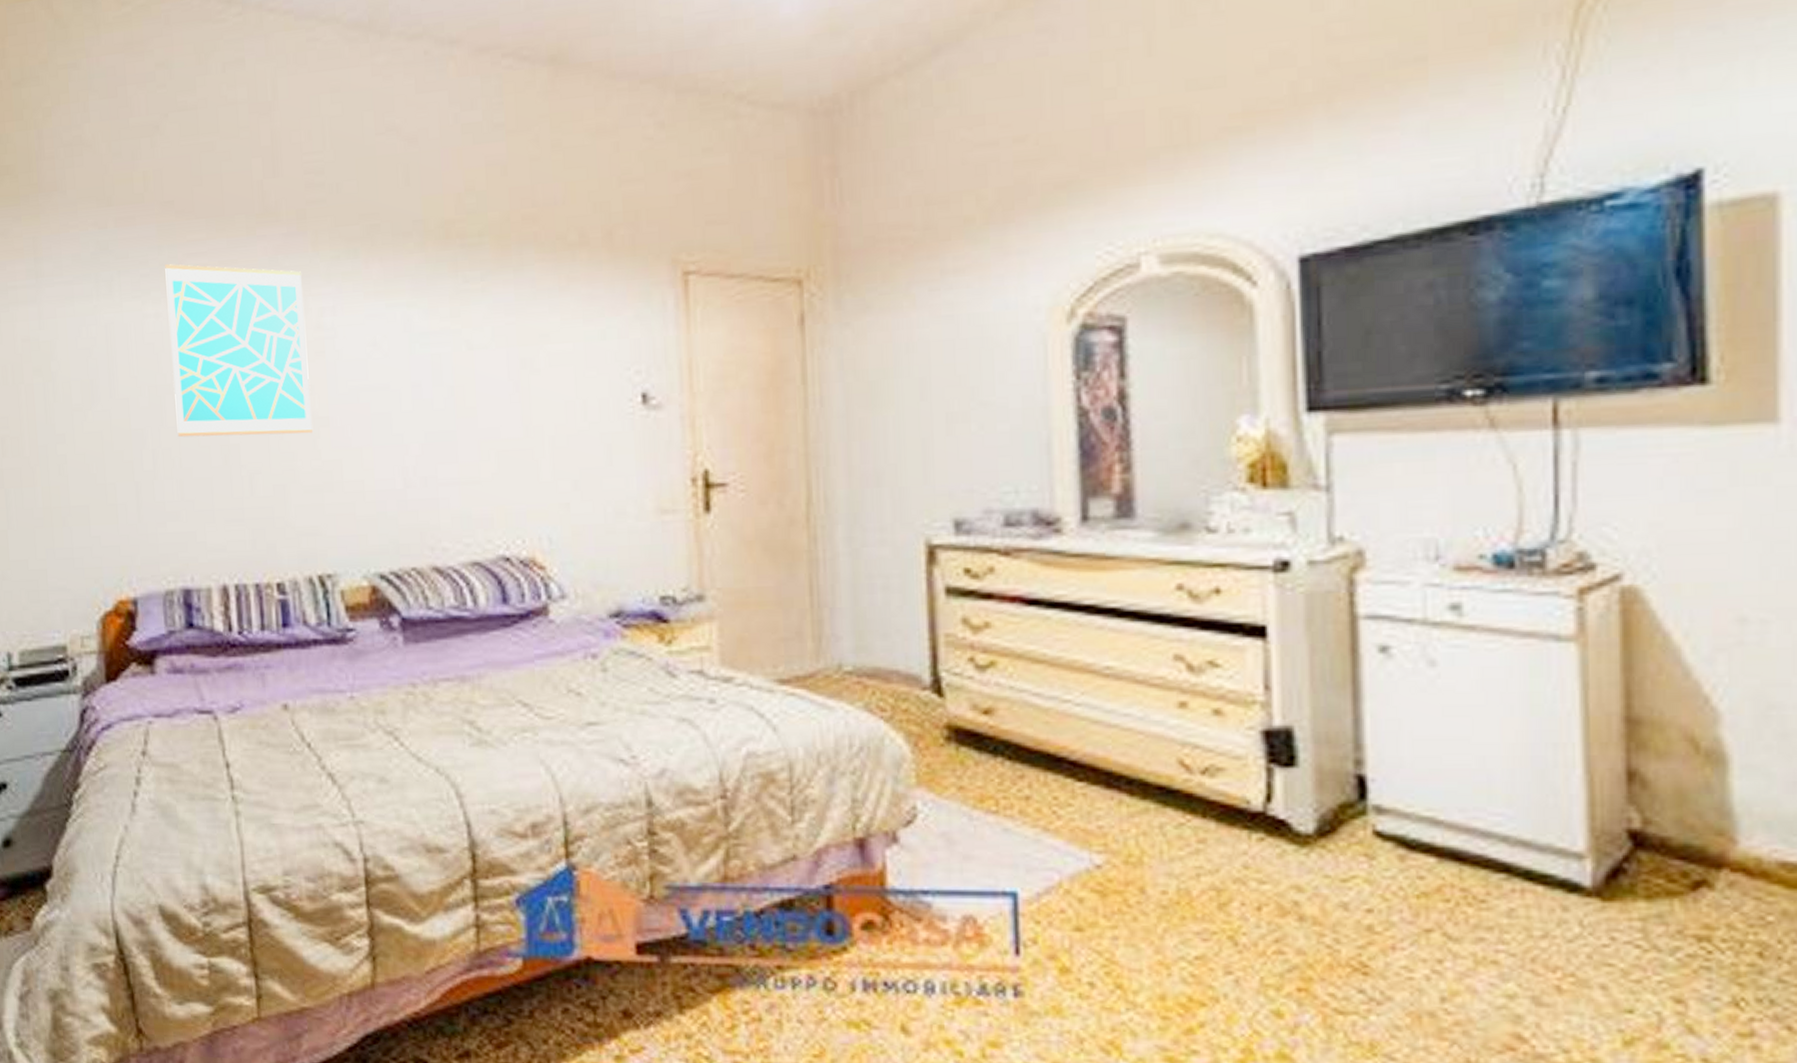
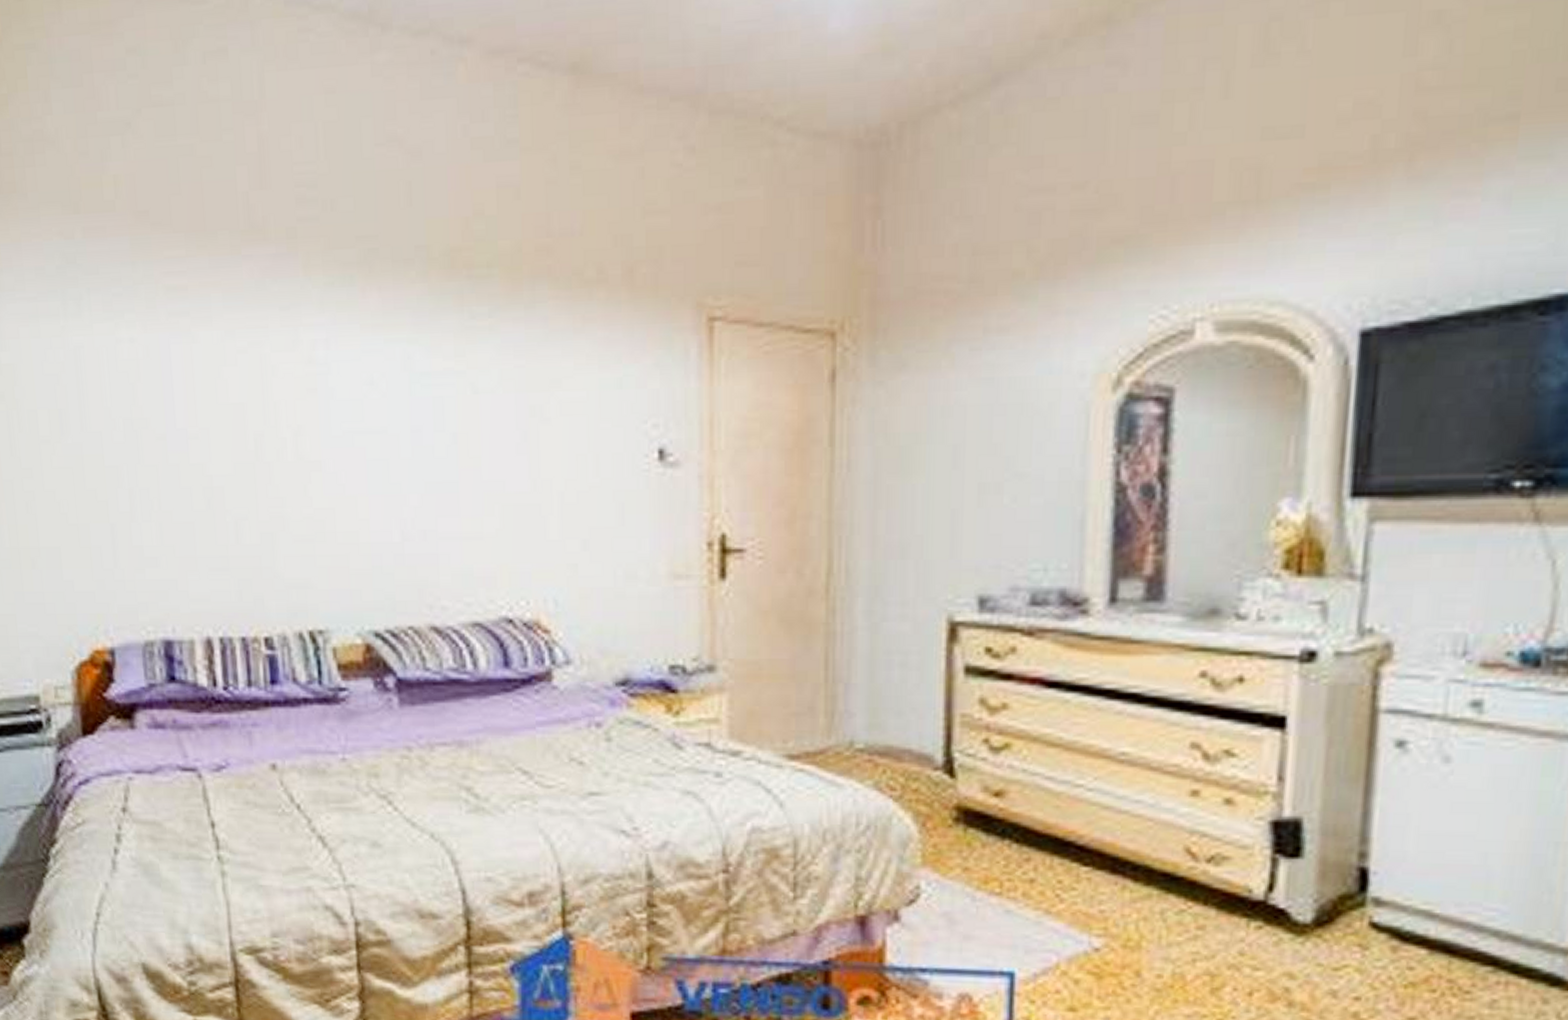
wall art: present [165,264,314,437] -> none [140,283,304,479]

